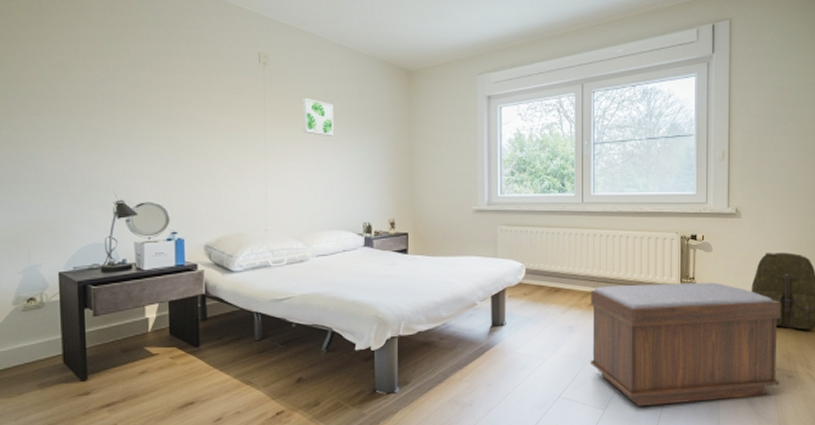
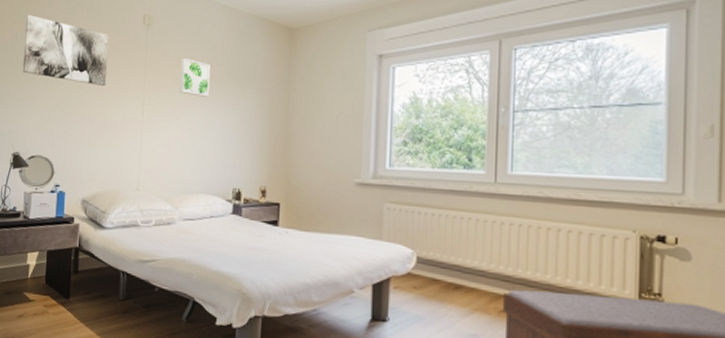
wall art: none [117,48,222,128] -> present [22,14,109,87]

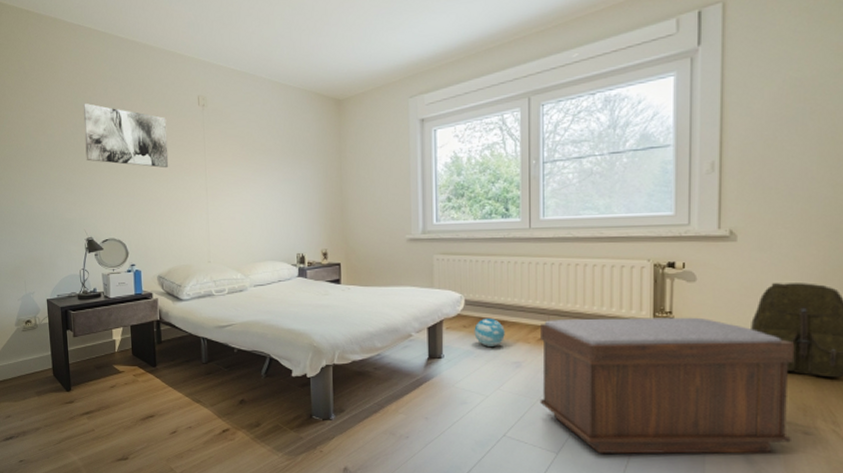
wall art: present [180,59,211,97] -> none [238,135,267,171]
decorative ball: none [425,280,461,314] -> present [474,318,505,346]

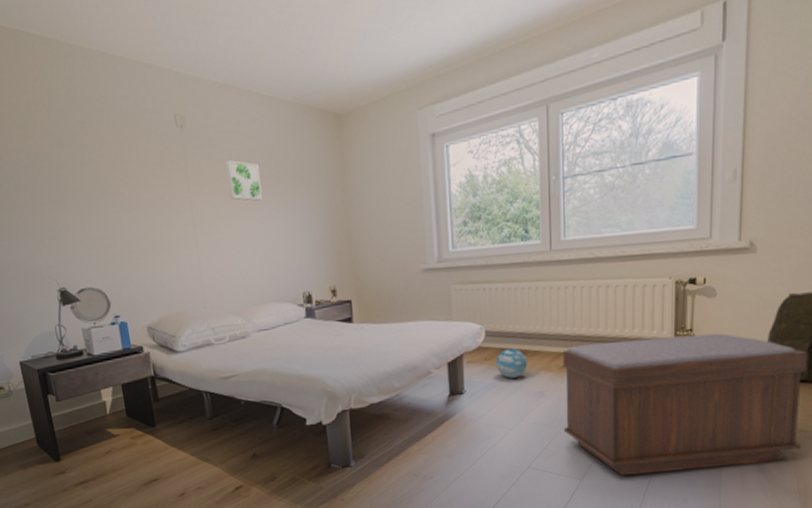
wall art: present [83,103,169,168] -> none [35,127,148,203]
wall art: none [238,135,267,171] -> present [226,160,262,201]

